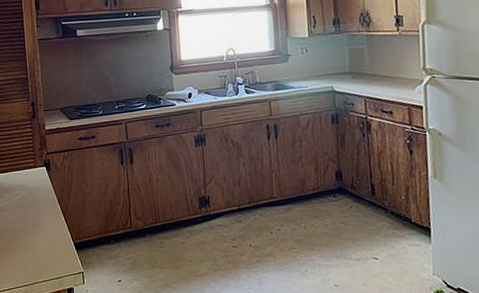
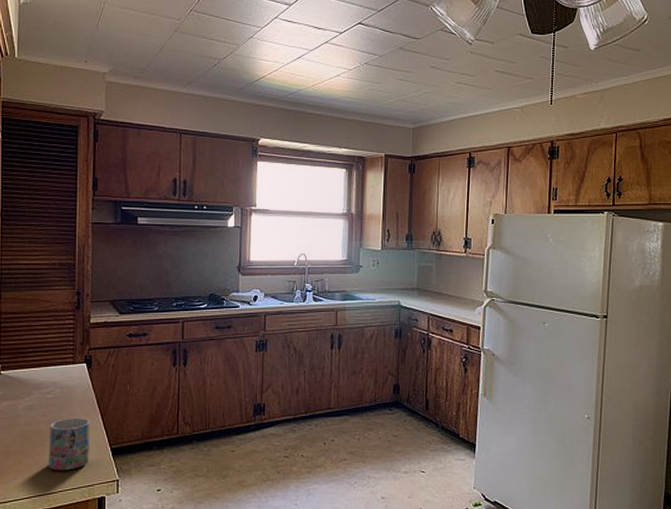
mug: none [20,216,57,265] -> present [49,417,90,471]

